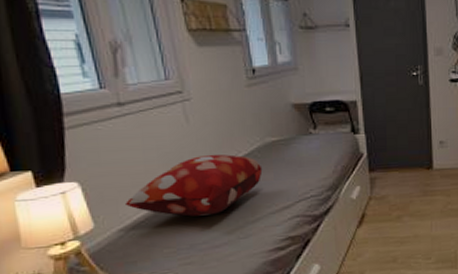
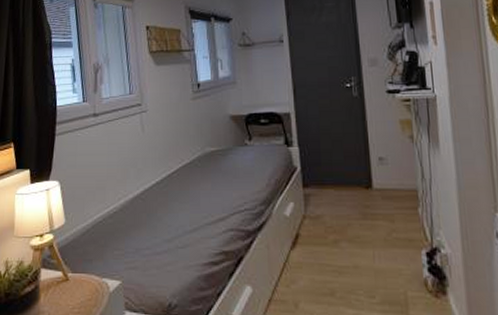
decorative pillow: present [125,154,263,217] -> none [90,161,202,221]

